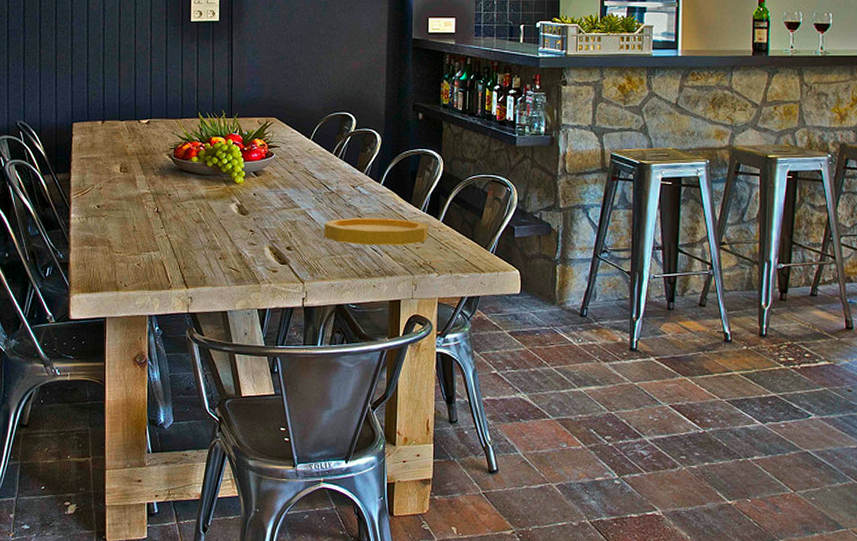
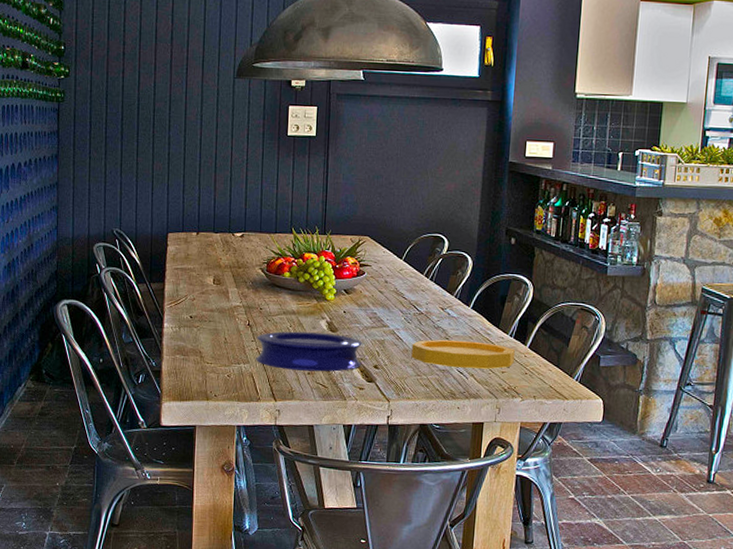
plate: none [166,216,274,256] -> present [256,331,362,372]

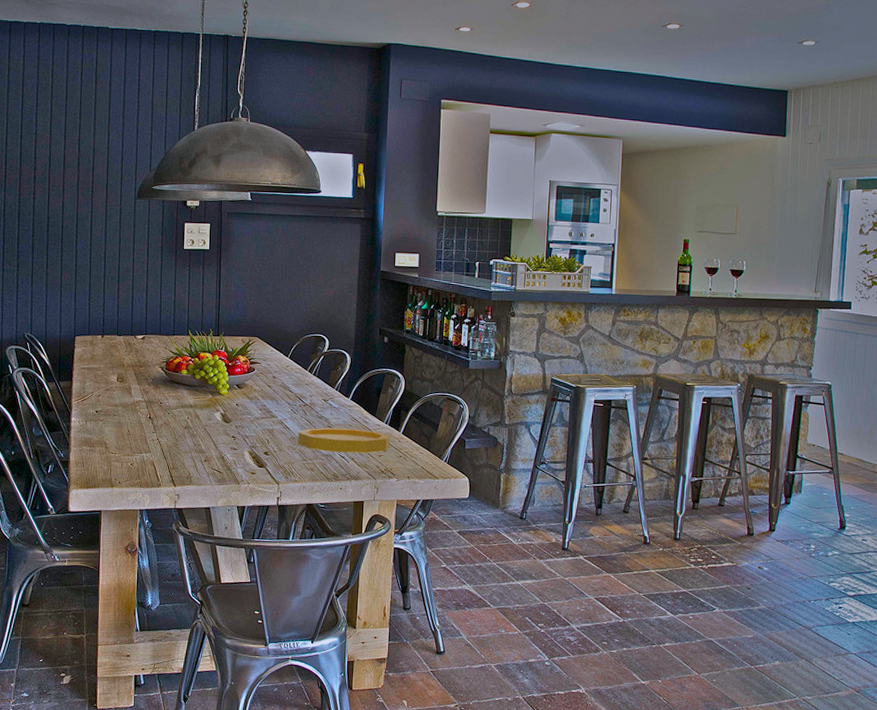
plate: present [256,331,362,372] -> none [157,423,253,459]

